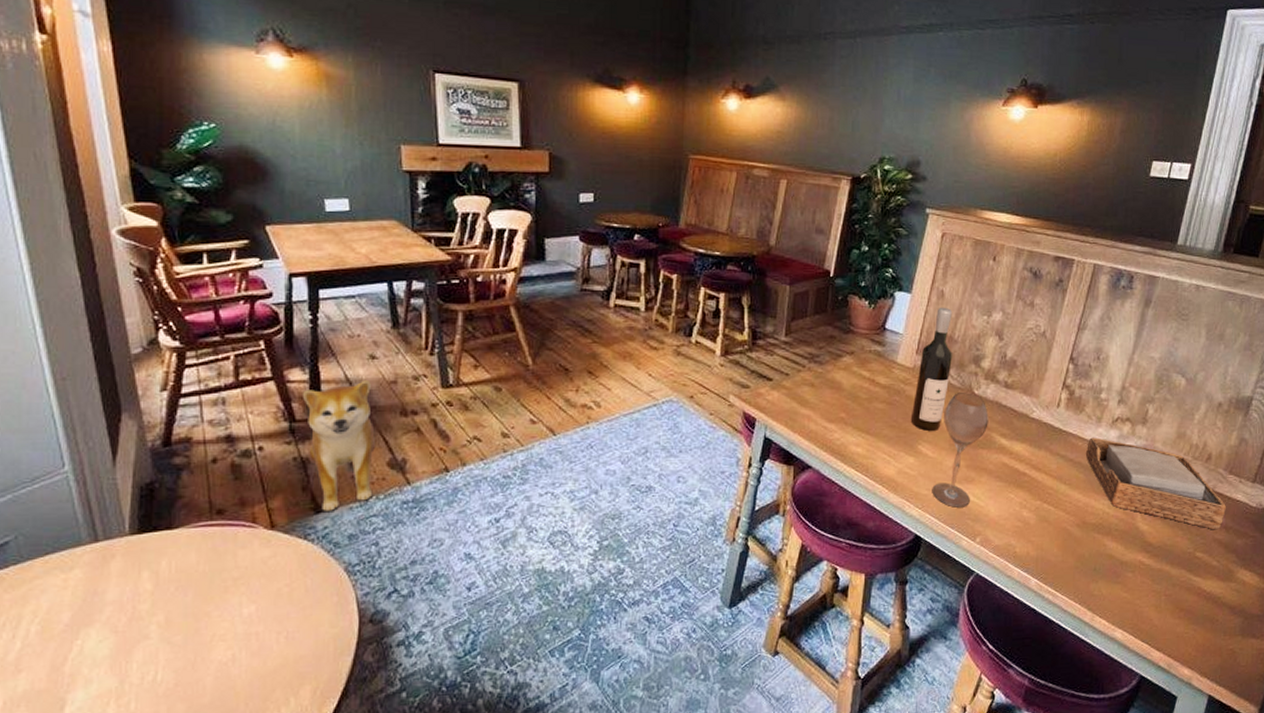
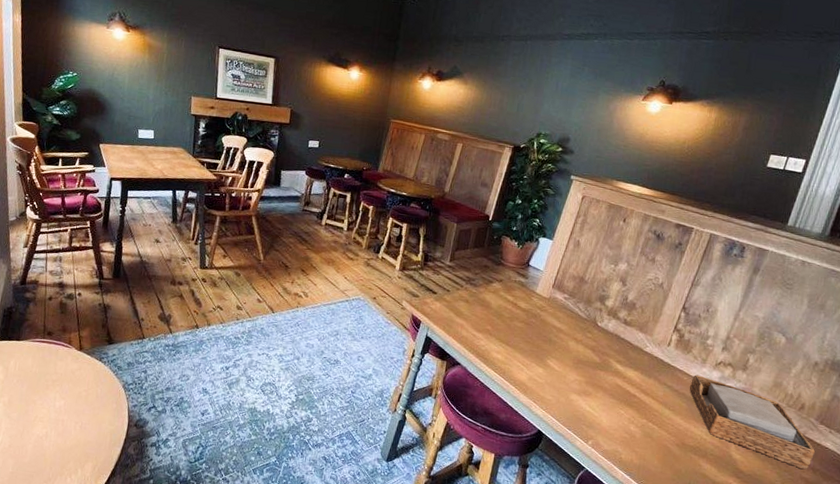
dog: present [303,380,375,514] -> none [109,256,154,346]
bottle: present [910,307,953,431] -> none [543,253,585,350]
wineglass: present [932,393,989,508] -> none [555,323,608,415]

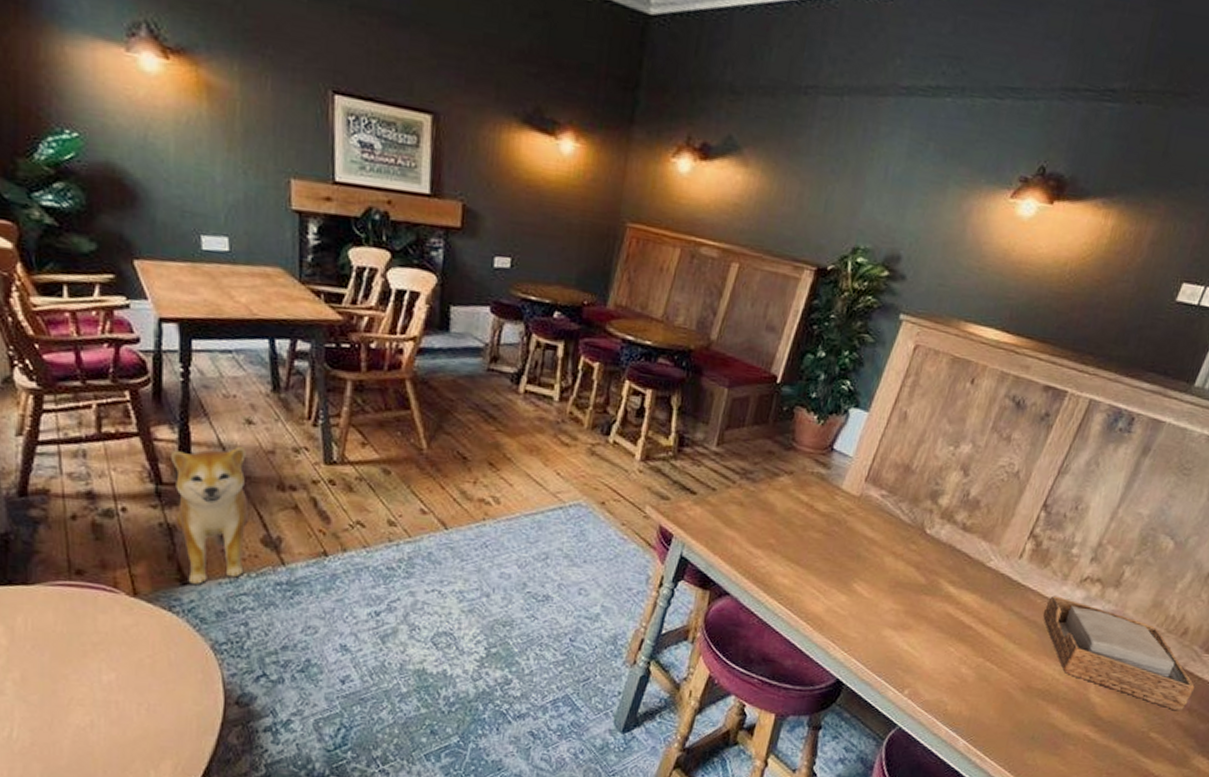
dog: none [109,256,154,346] -> present [171,447,249,587]

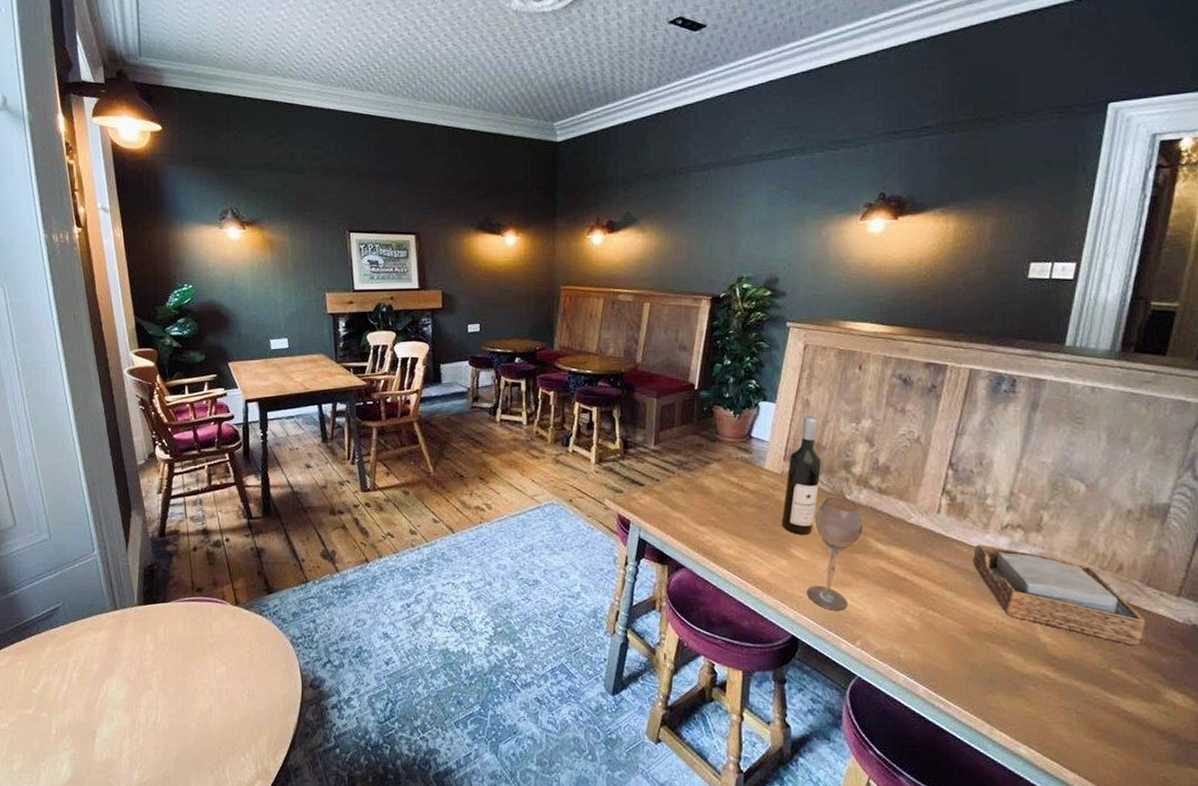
dog: present [171,447,249,587] -> none [257,485,311,595]
bottle: none [848,430,914,569] -> present [781,415,822,534]
wineglass: none [862,530,939,656] -> present [807,498,863,610]

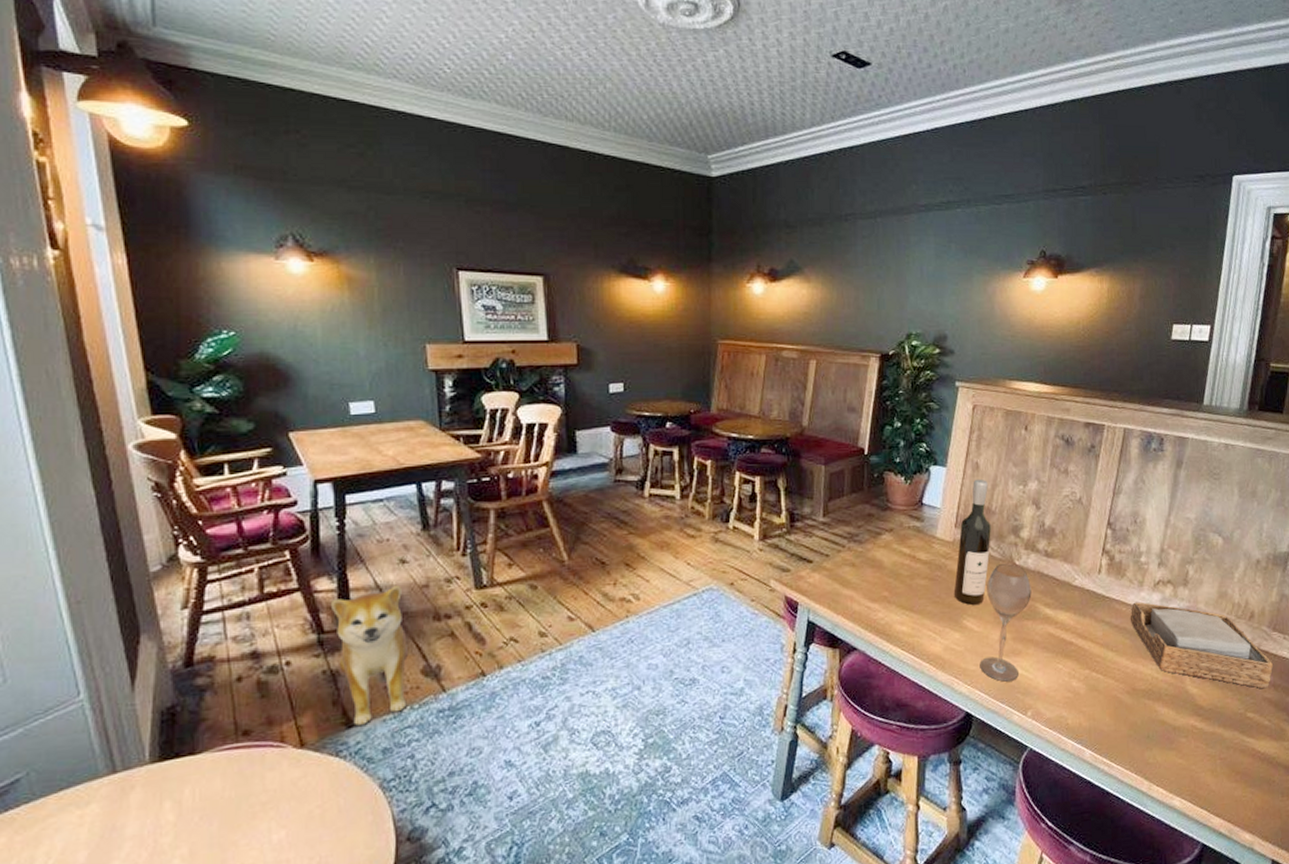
dog: none [257,485,311,595] -> present [331,586,408,728]

